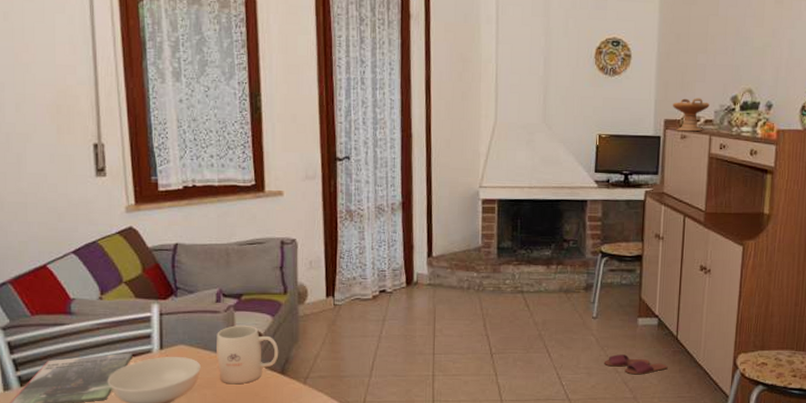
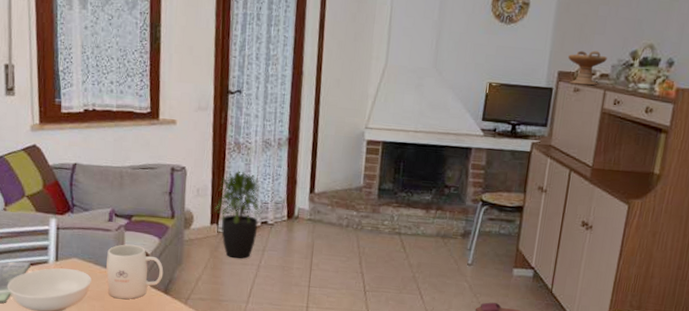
potted plant: none [329,238,380,330] -> present [214,169,263,259]

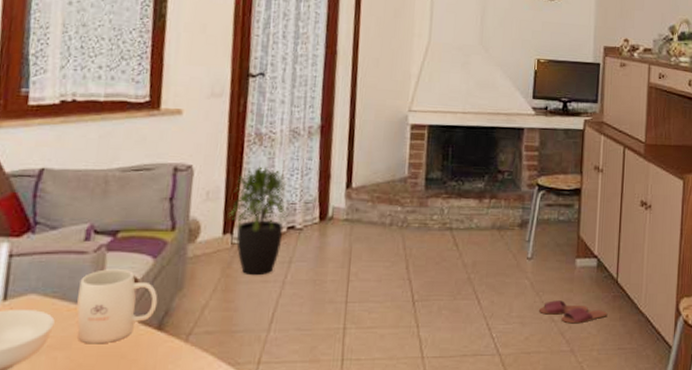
decorative bowl: present [568,50,607,86] -> none [612,26,648,61]

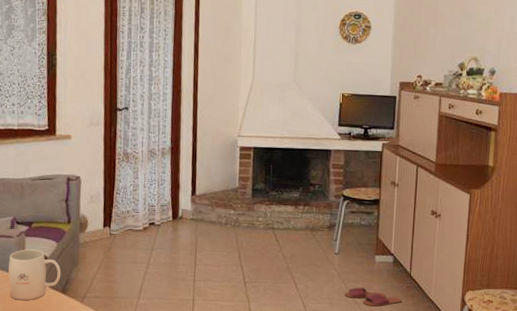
potted plant: present [228,165,289,274] -> none [107,177,150,257]

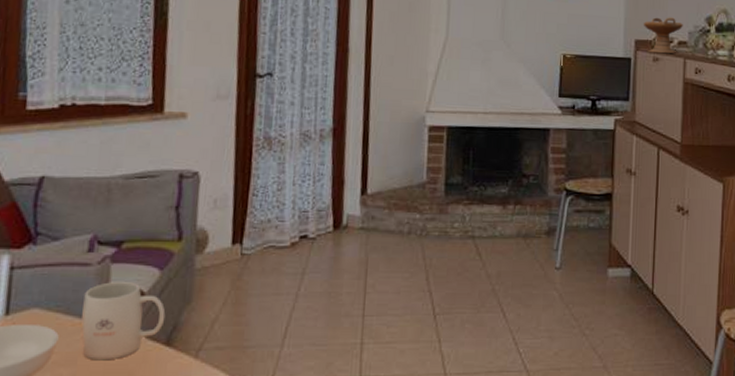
slippers: present [344,287,402,307] -> none [568,313,643,338]
decorative bowl: none [407,64,440,93] -> present [644,17,683,55]

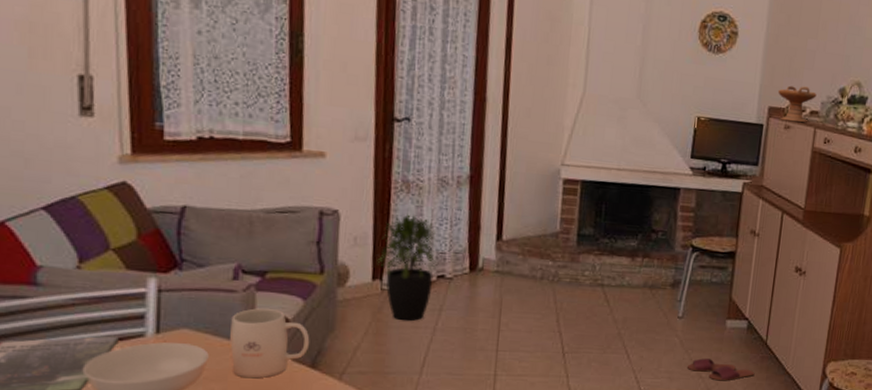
potted plant: none [237,171,301,287] -> present [377,213,439,321]
slippers: none [568,313,643,338] -> present [687,358,755,381]

